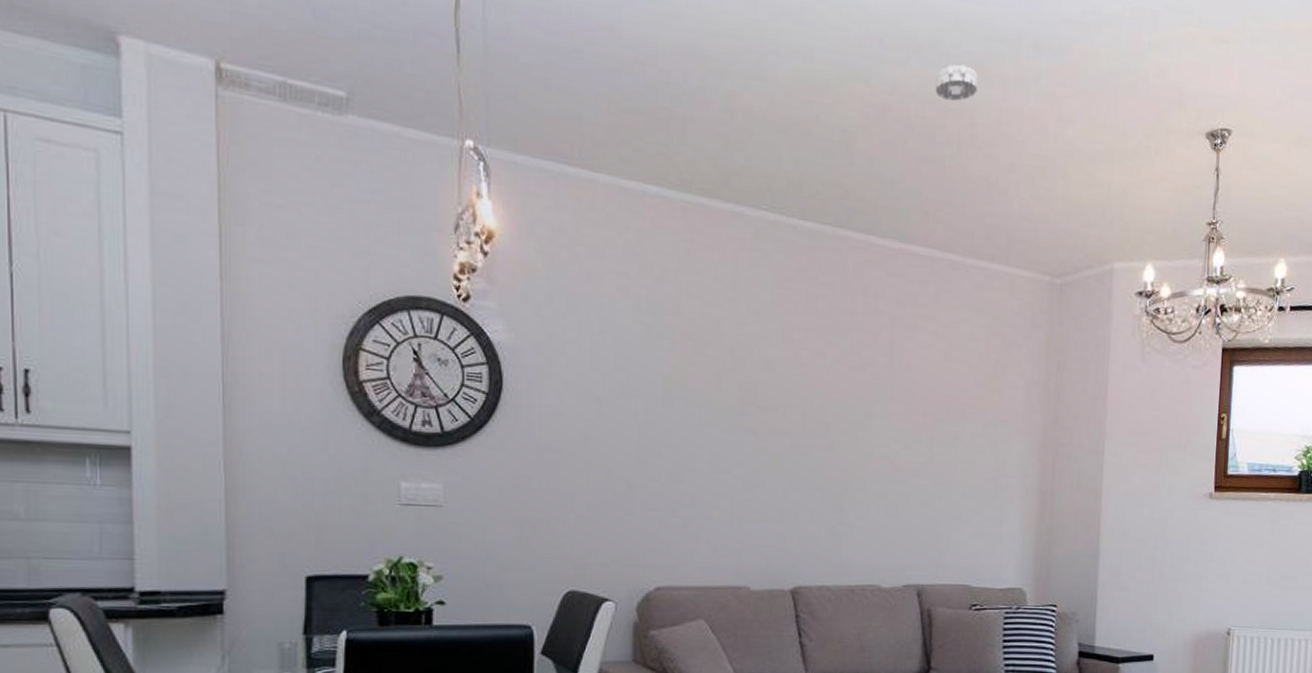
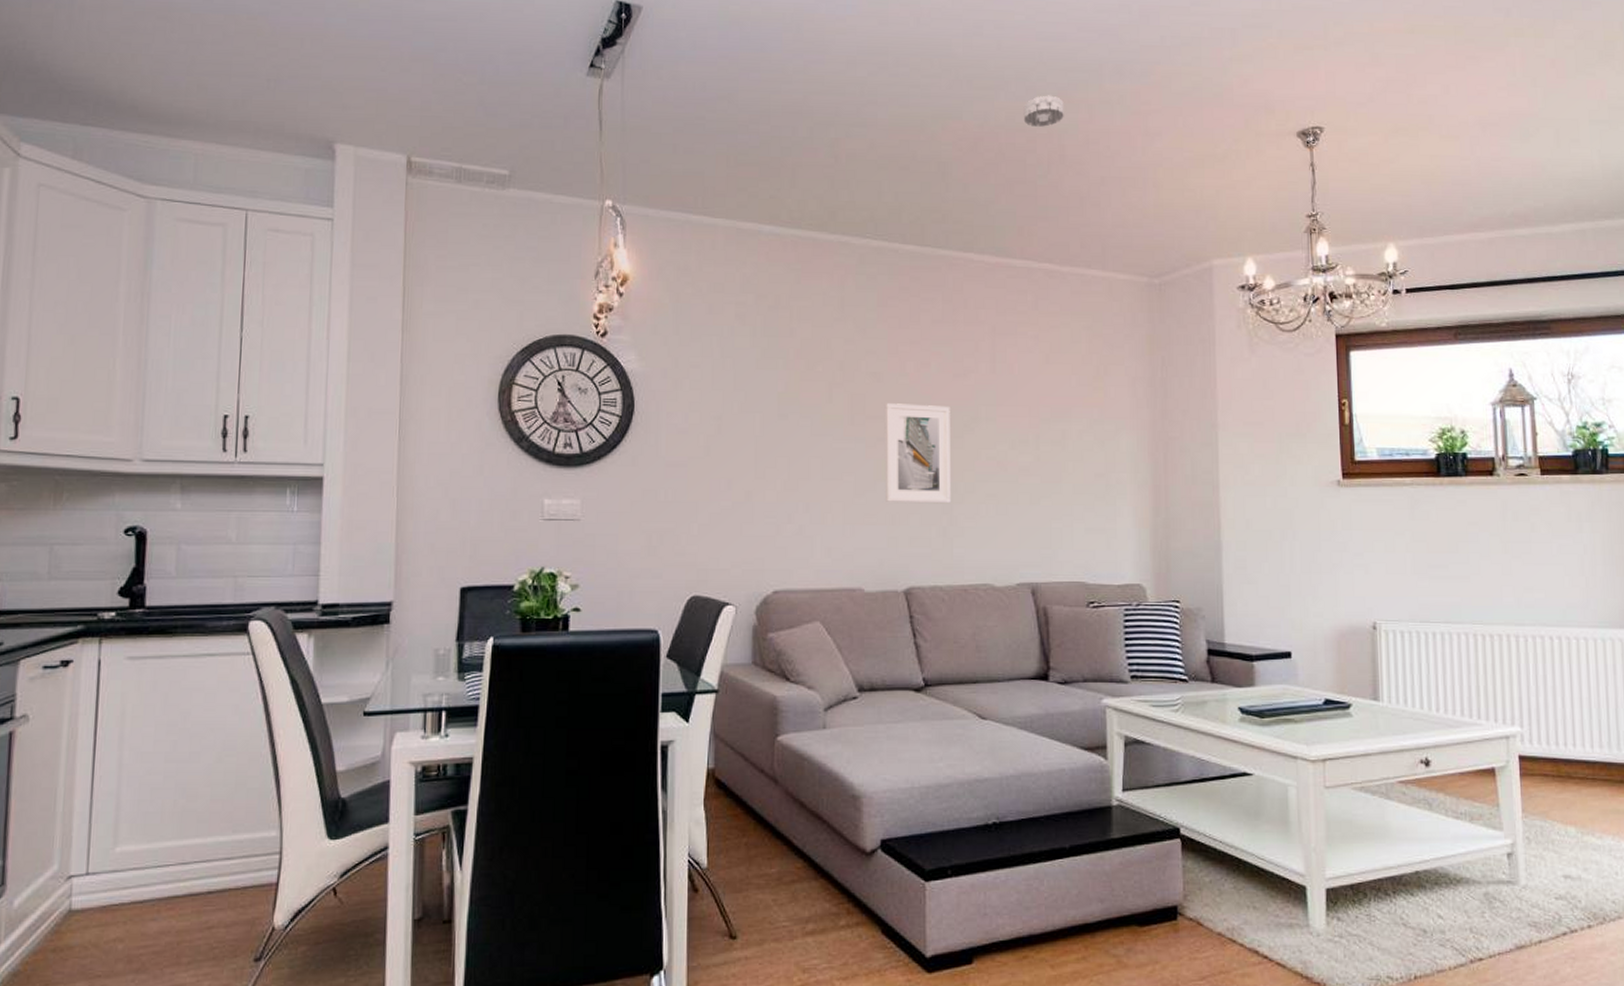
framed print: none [775,394,845,503] -> present [885,403,950,504]

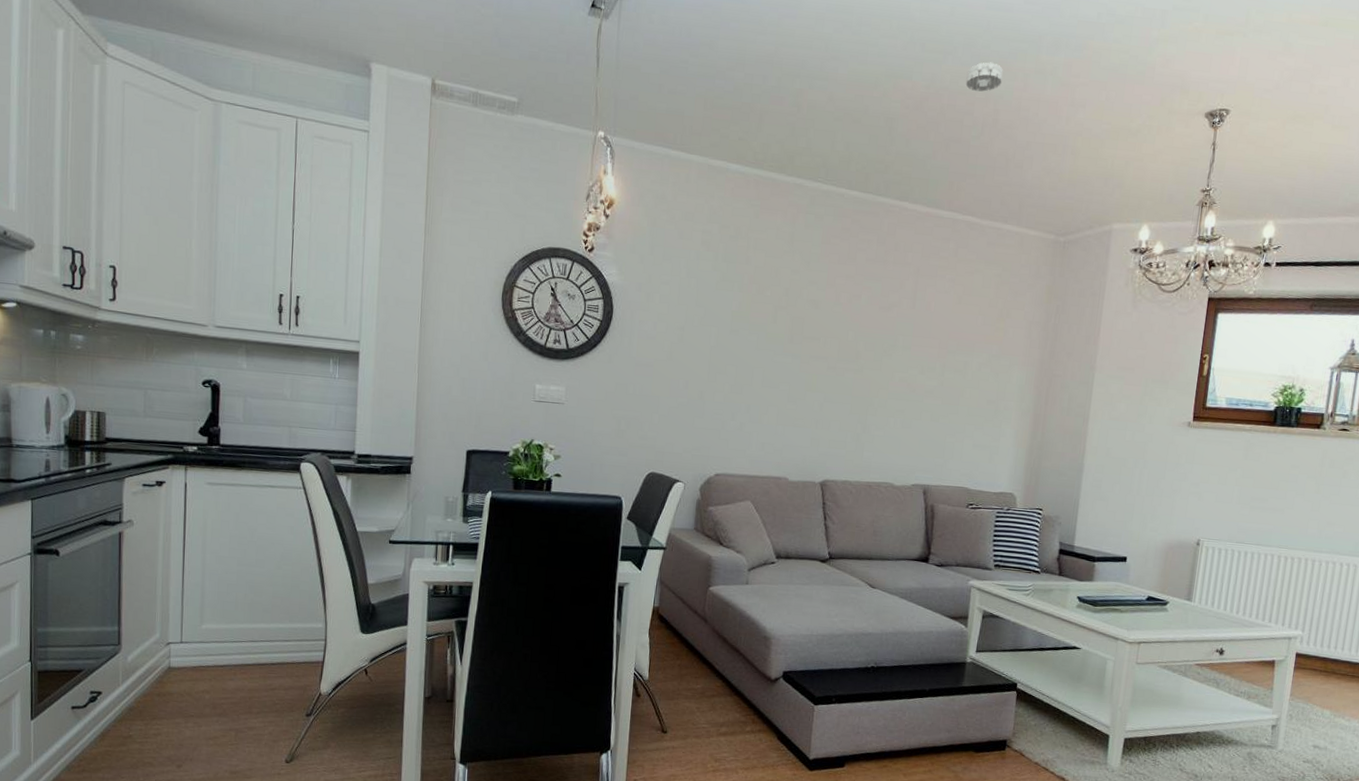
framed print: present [885,403,950,504] -> none [813,327,874,415]

